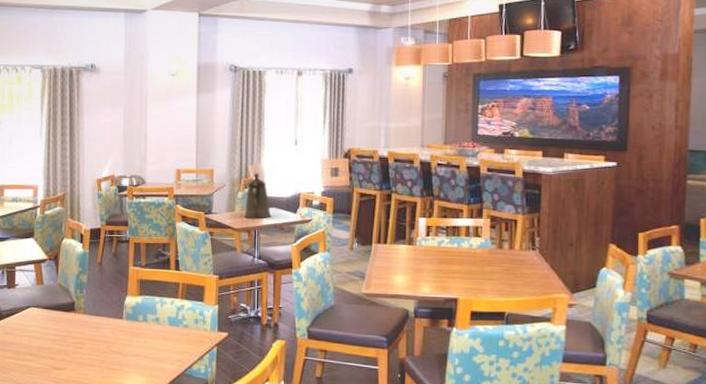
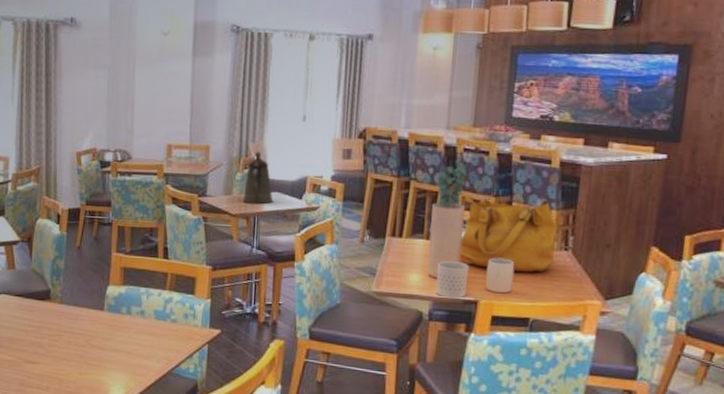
vase: none [411,167,442,280] -> present [427,152,468,279]
mug: none [419,263,448,297] -> present [435,261,469,299]
handbag: none [438,203,525,271] -> present [459,195,558,273]
mug: none [463,259,489,291] -> present [485,257,515,294]

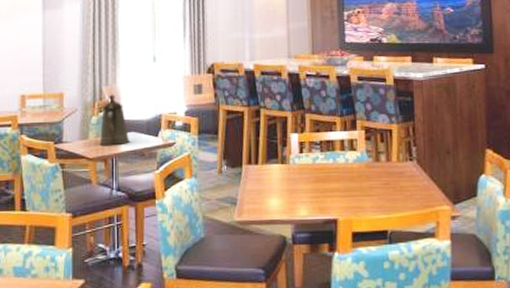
vase: present [427,152,468,279] -> none [283,78,316,202]
mug: present [435,261,469,299] -> none [294,182,326,219]
handbag: present [459,195,558,273] -> none [312,112,402,187]
mug: present [485,257,515,294] -> none [341,174,368,209]

